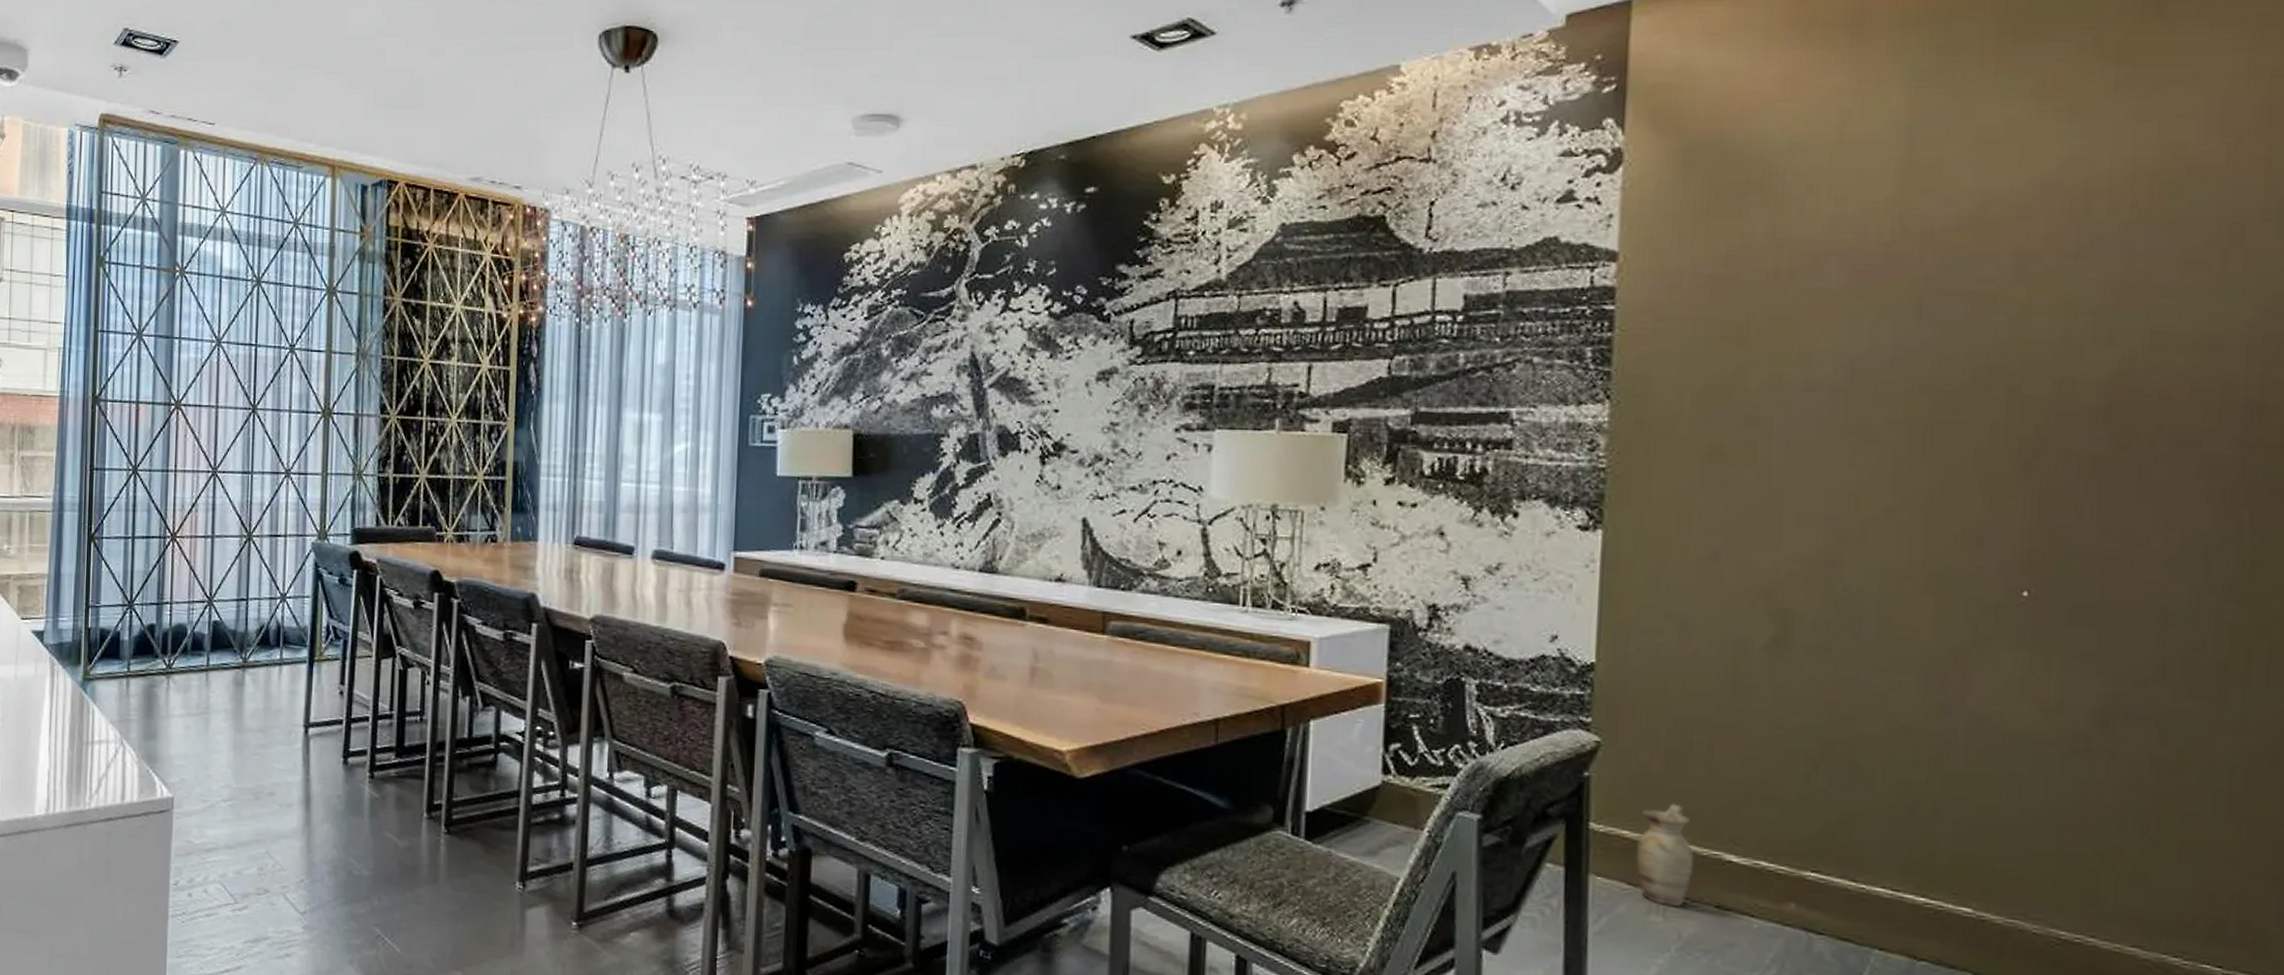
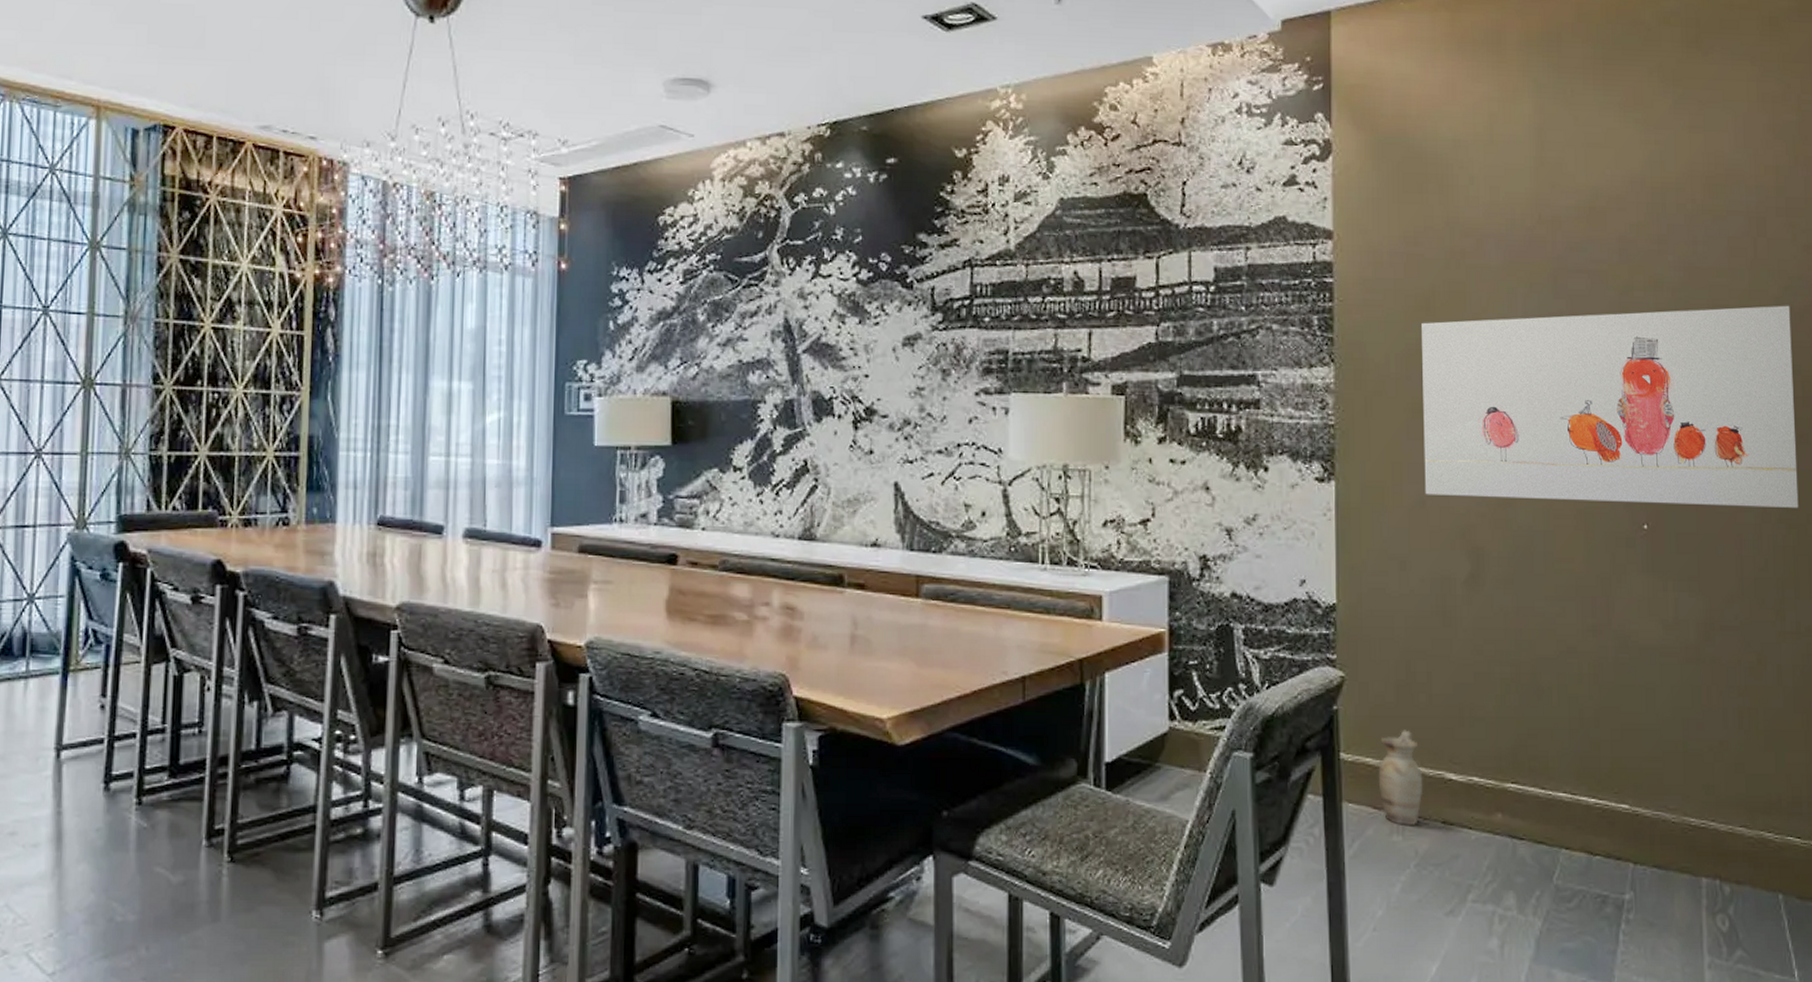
wall art: none [1719,331,2273,579] -> present [1422,305,1799,508]

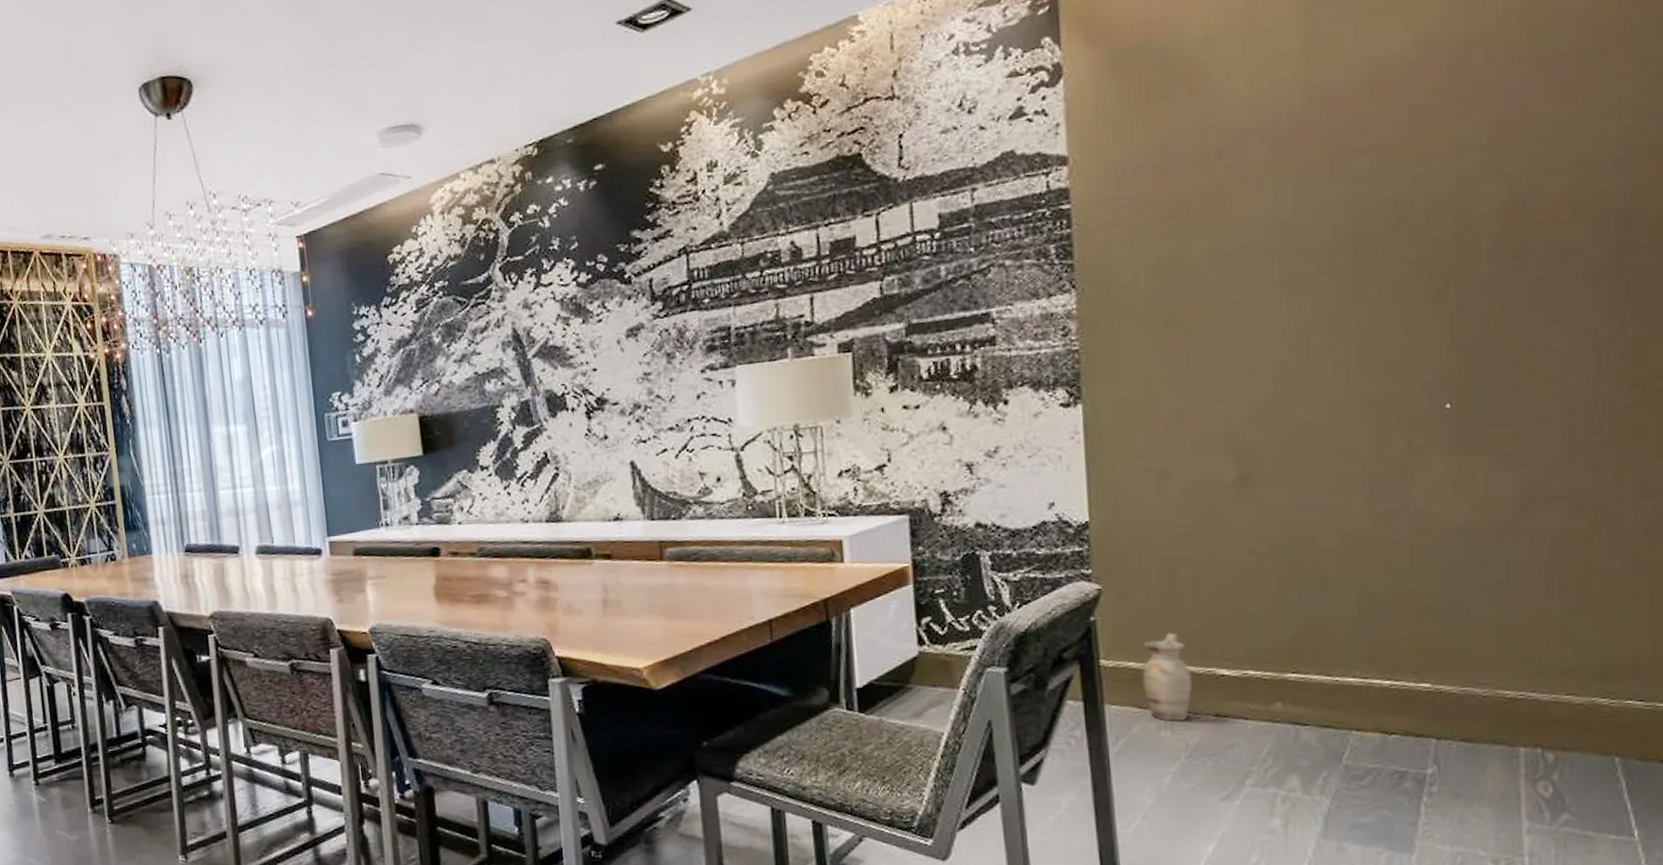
wall art: present [1422,305,1799,508] -> none [1174,145,1645,405]

